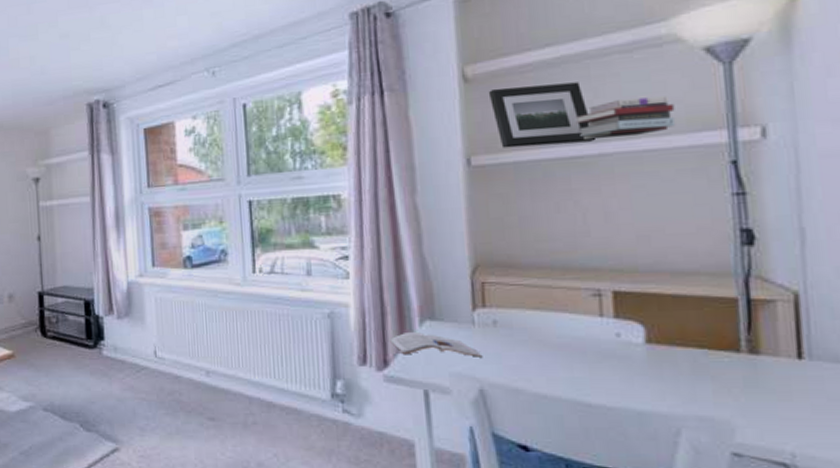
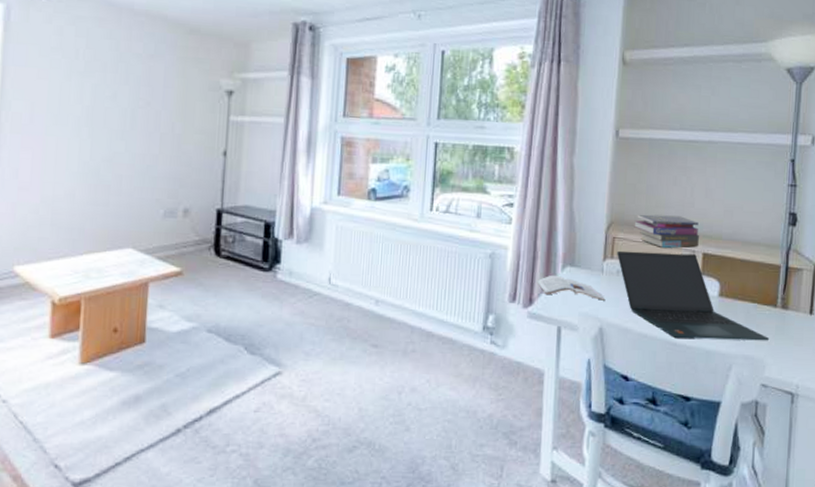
picture frame: present [488,82,597,148] -> none [639,74,709,130]
laptop: none [490,294,736,397] -> present [617,250,770,341]
books: none [507,249,605,289] -> present [634,214,699,248]
books: present [576,96,676,141] -> none [697,99,762,131]

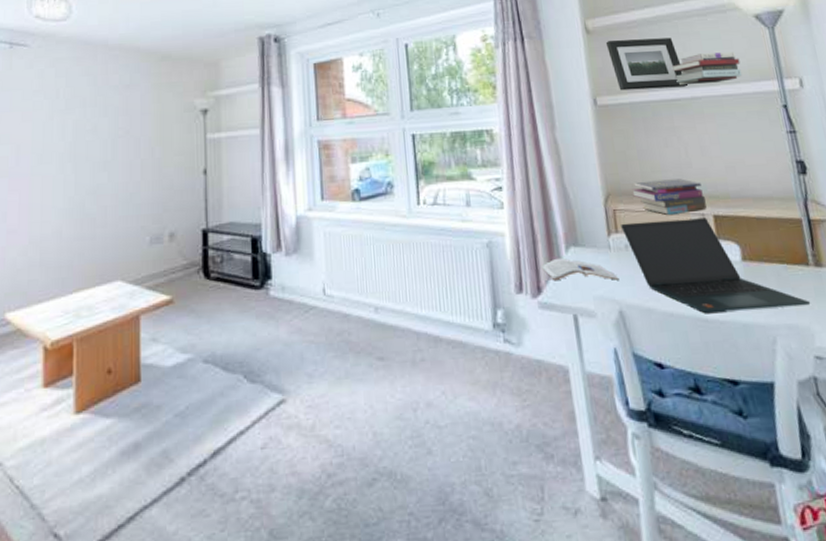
picture frame: none [639,74,709,130] -> present [605,37,689,91]
books: none [697,99,762,131] -> present [672,52,743,86]

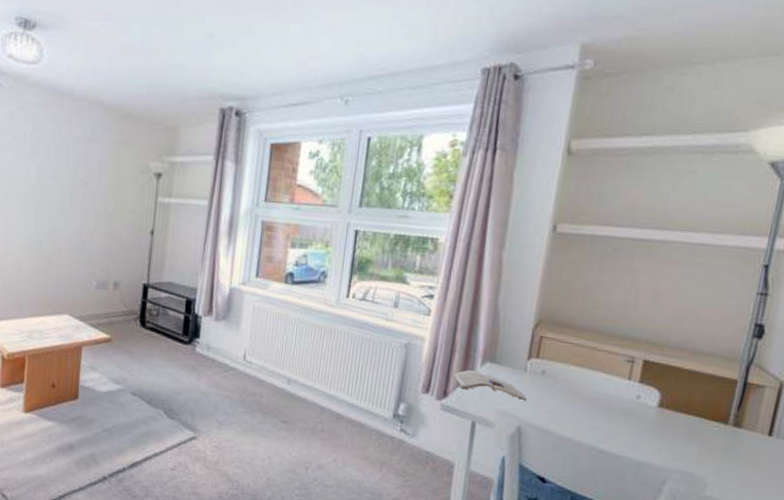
picture frame: present [605,37,689,91] -> none [585,165,665,229]
laptop: present [621,218,811,313] -> none [543,350,716,459]
books: present [632,179,707,215] -> none [565,314,642,354]
books: present [672,52,743,86] -> none [652,195,734,230]

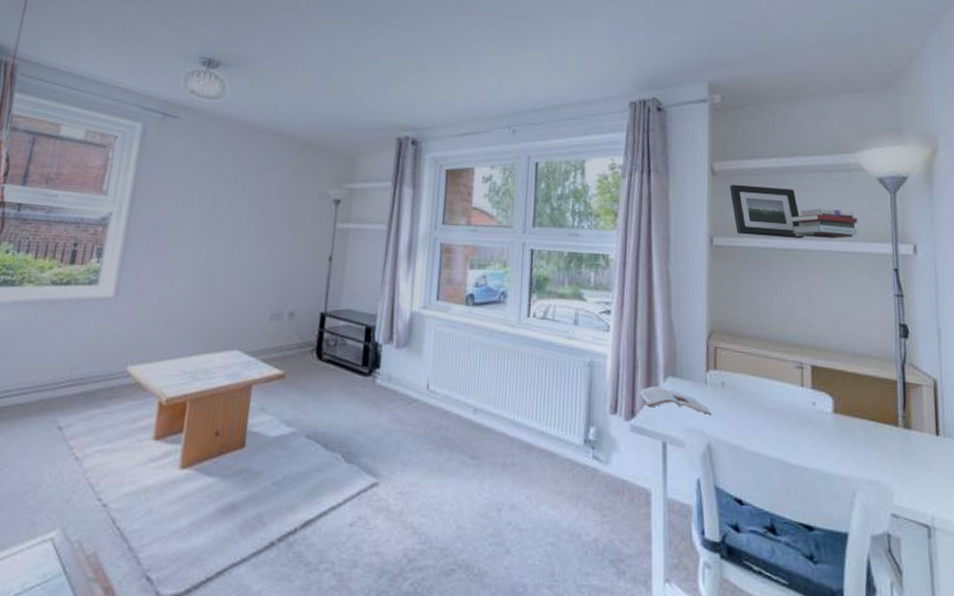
picture frame: none [585,165,665,229] -> present [729,184,805,239]
books: none [652,195,734,230] -> present [791,208,859,239]

